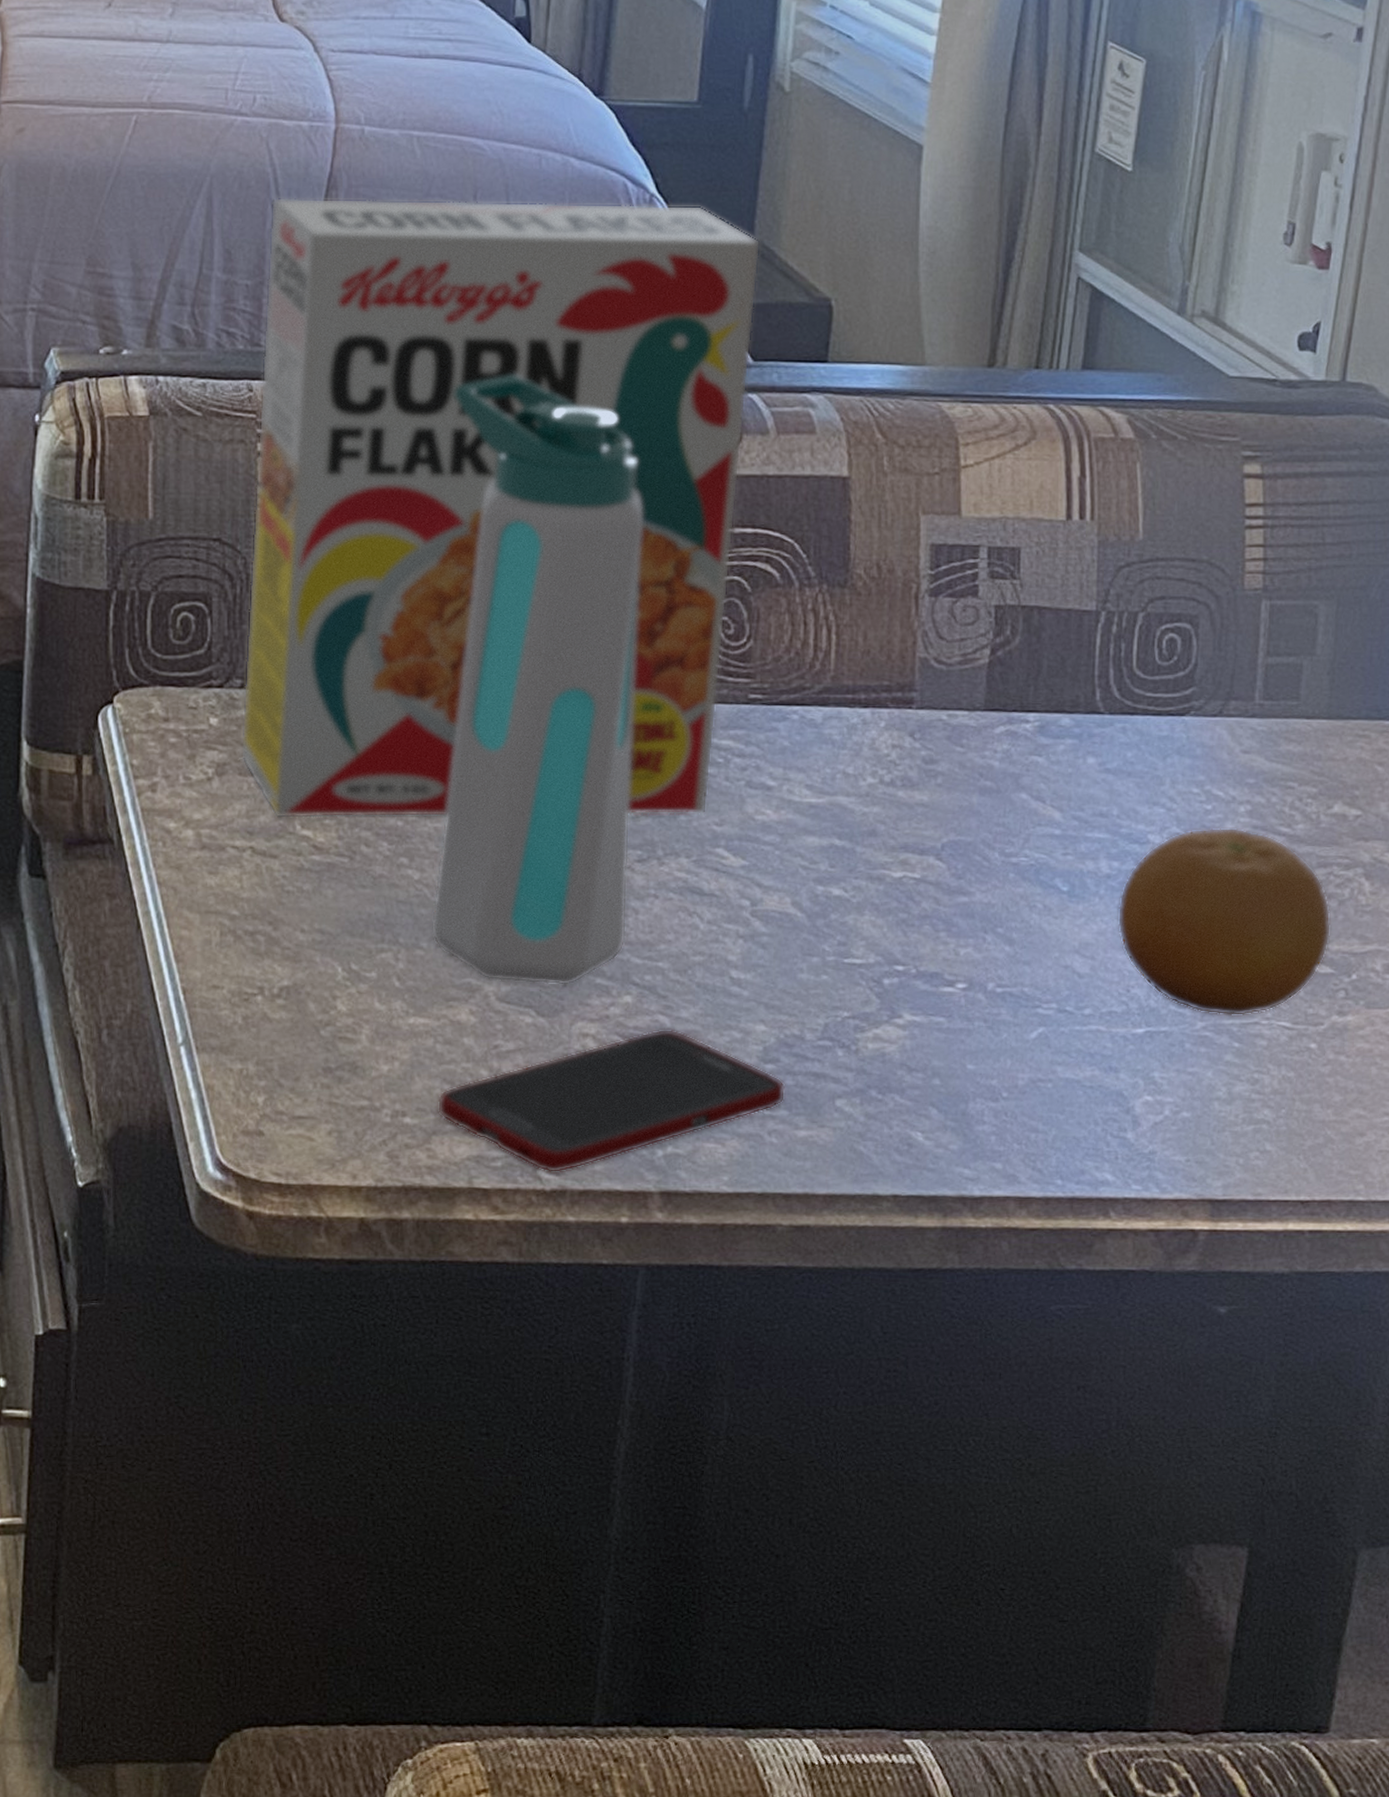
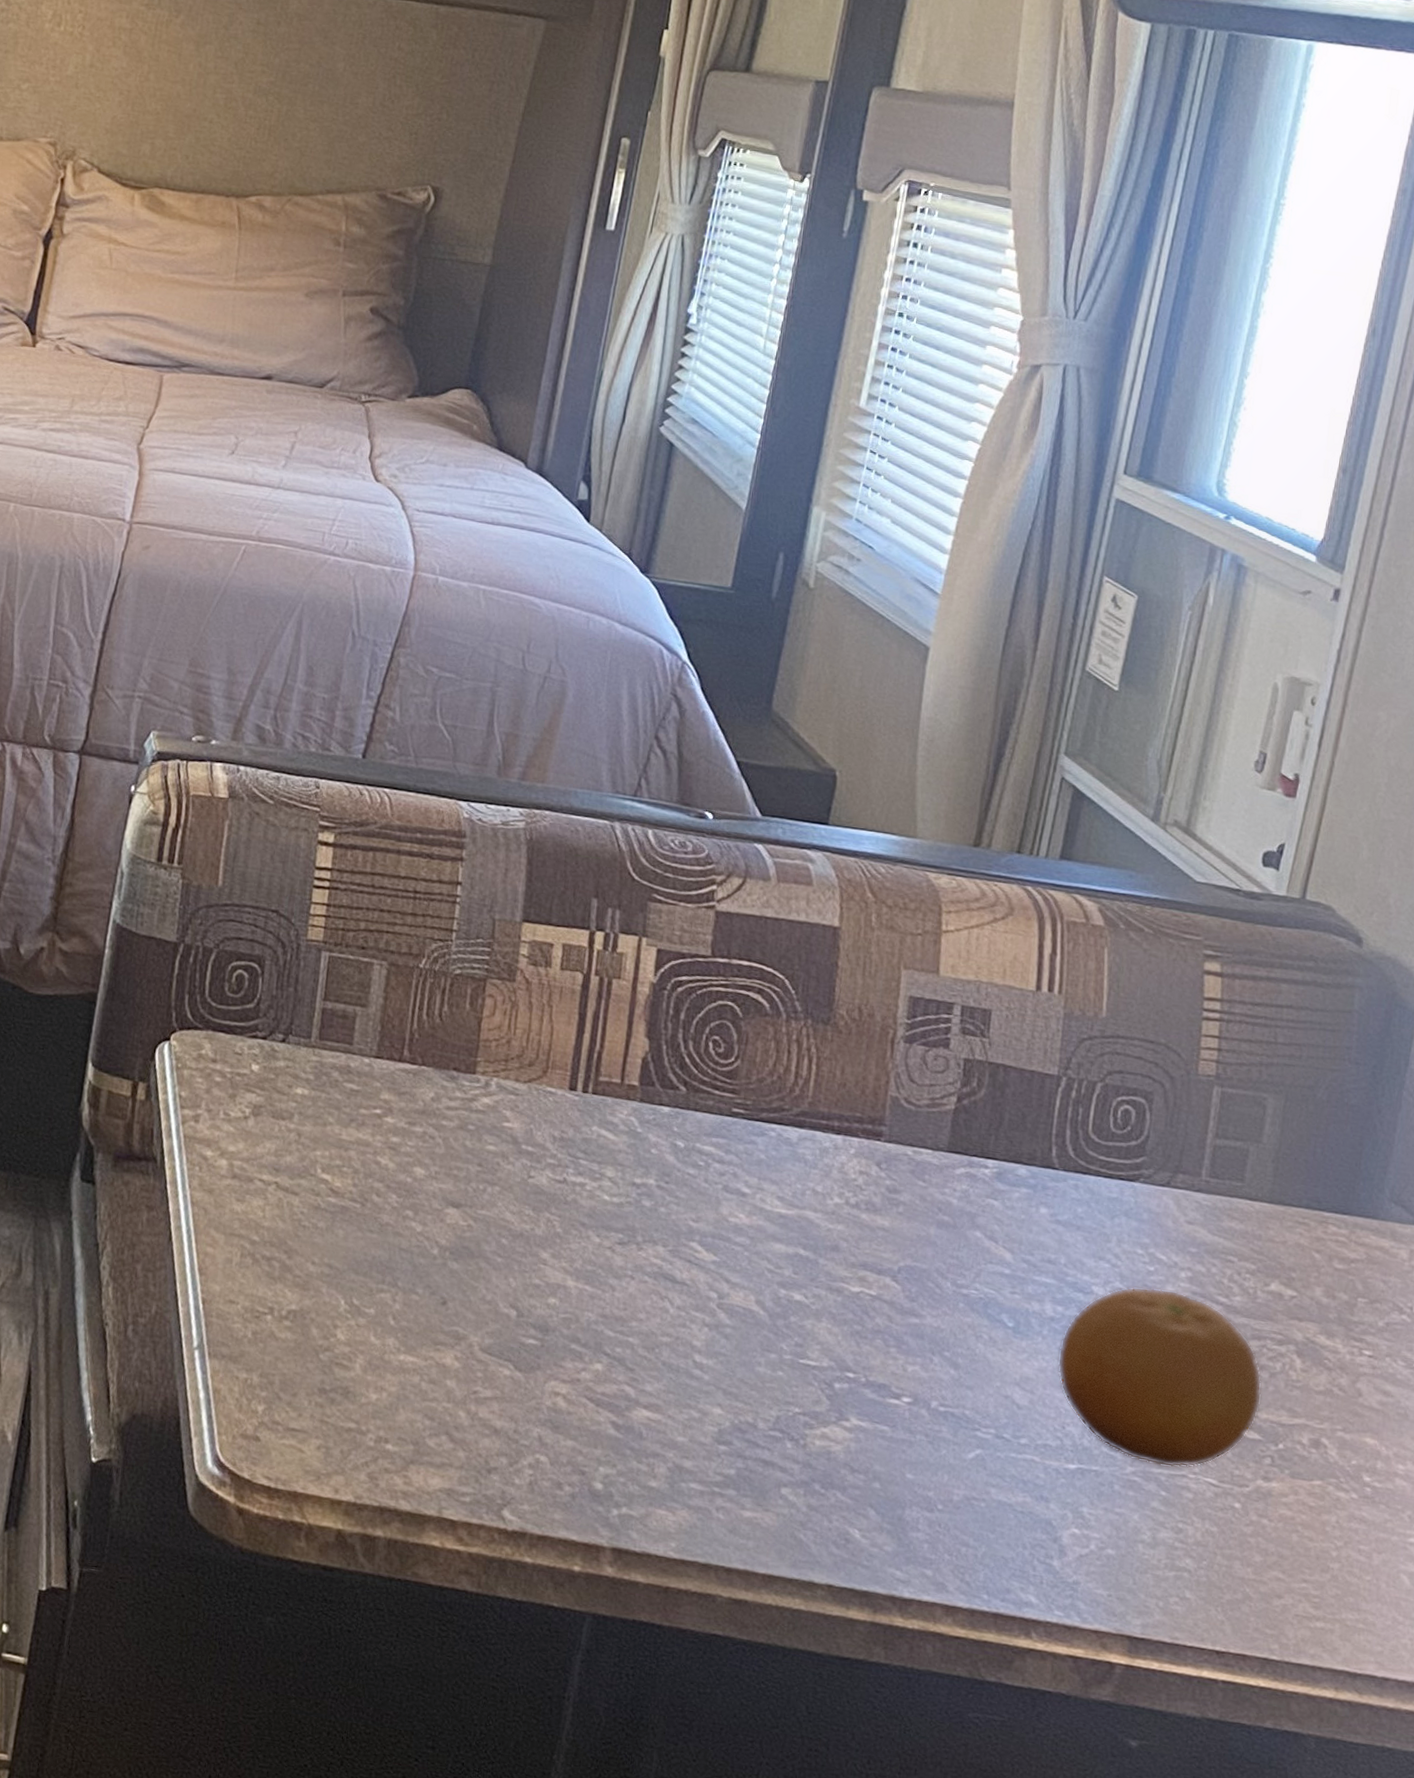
cereal box: present [240,197,761,819] -> none [275,627,777,1210]
water bottle: present [429,375,643,986] -> none [426,801,651,1347]
cell phone: present [437,1029,786,1173] -> none [416,1398,736,1517]

